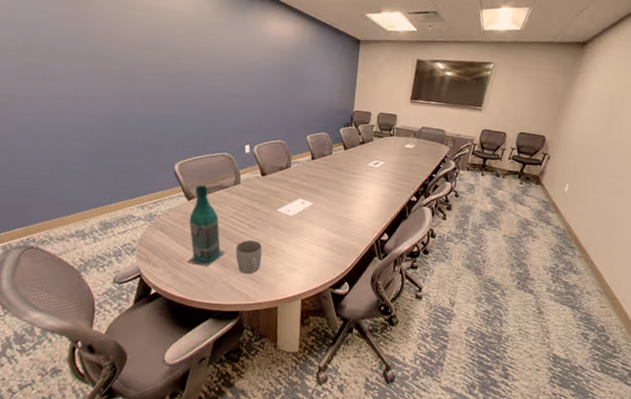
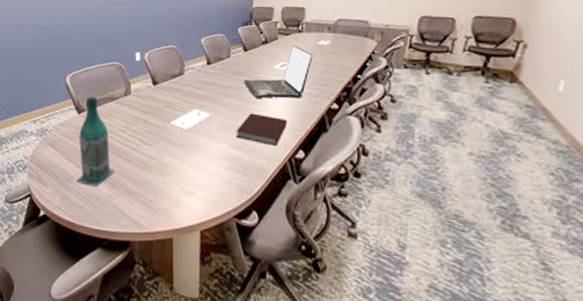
mug: present [235,240,263,274] -> none [126,157,155,197]
notebook: none [334,203,377,230] -> present [236,113,288,146]
laptop: none [342,147,400,192] -> present [243,45,313,98]

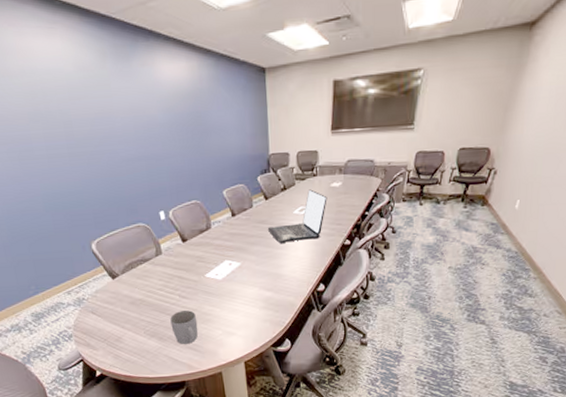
bottle: present [77,96,115,187] -> none [117,260,160,343]
mug: none [126,157,155,197] -> present [170,310,198,344]
notebook: present [236,113,288,146] -> none [265,257,309,284]

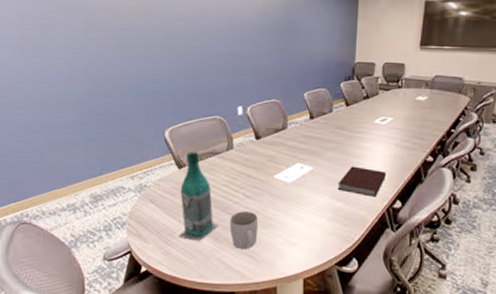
bottle: none [117,260,160,343] -> present [179,151,218,241]
notebook: none [265,257,309,284] -> present [337,166,387,197]
laptop: present [267,189,327,243] -> none [345,100,411,152]

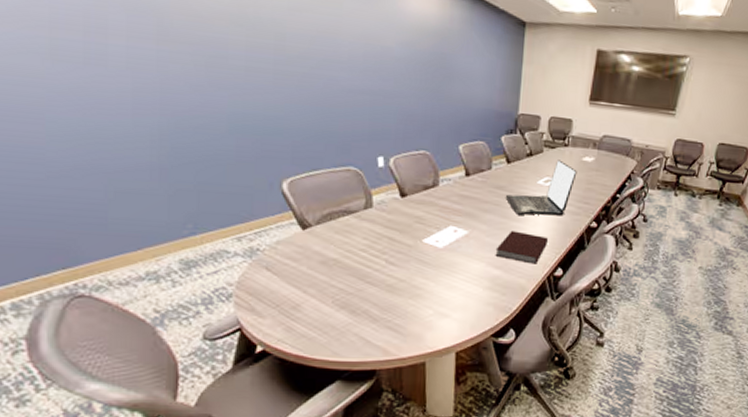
bottle: present [179,151,218,241] -> none [305,208,355,314]
mug: present [230,211,259,249] -> none [369,280,404,322]
laptop: none [345,100,411,152] -> present [505,160,577,216]

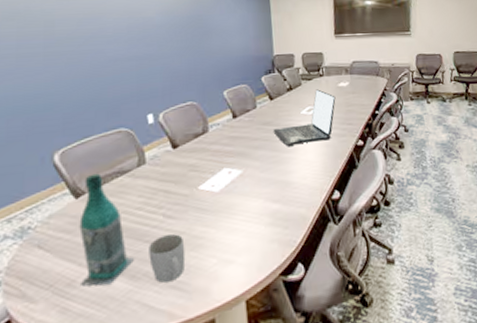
bottle: none [305,208,355,314] -> present [79,173,134,287]
mug: none [369,280,404,322] -> present [149,234,186,283]
notebook: present [495,230,549,264] -> none [271,161,321,192]

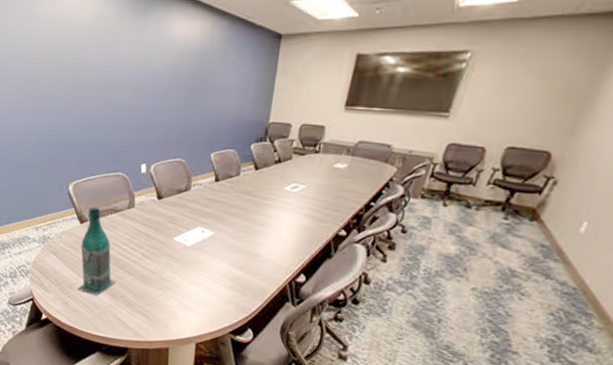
mug: present [149,234,186,283] -> none [126,270,155,308]
laptop: present [273,89,336,146] -> none [251,166,327,223]

